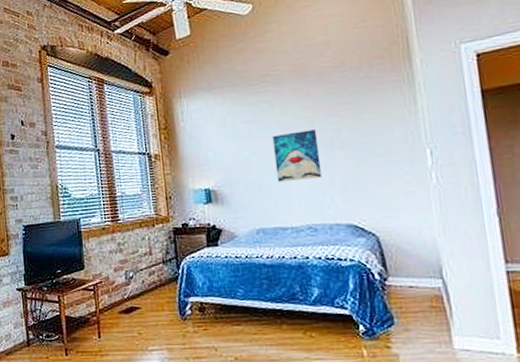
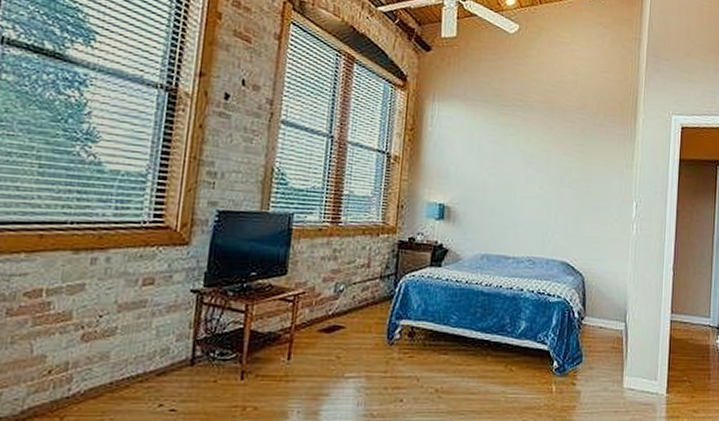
wall art: present [272,129,322,182] -> none [509,161,552,212]

